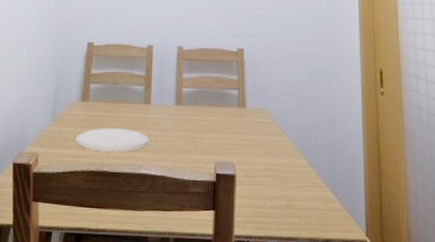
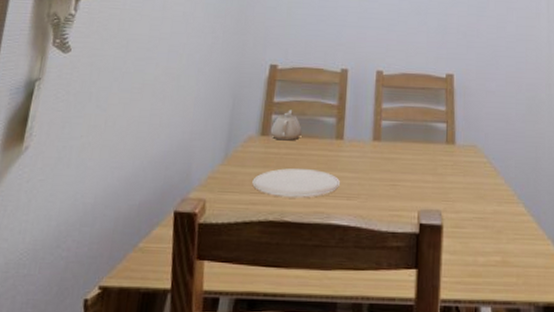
teapot: none [89,79,116,105] -> present [270,109,302,141]

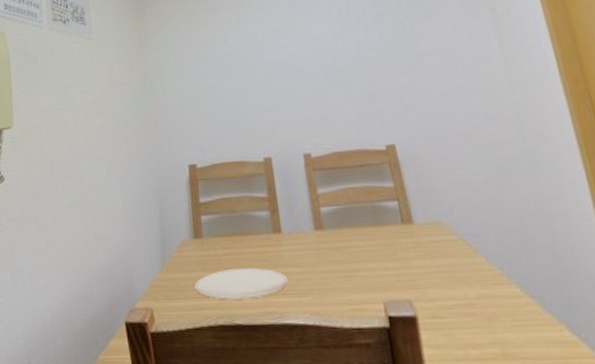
teapot: present [270,109,302,141] -> none [202,208,236,242]

